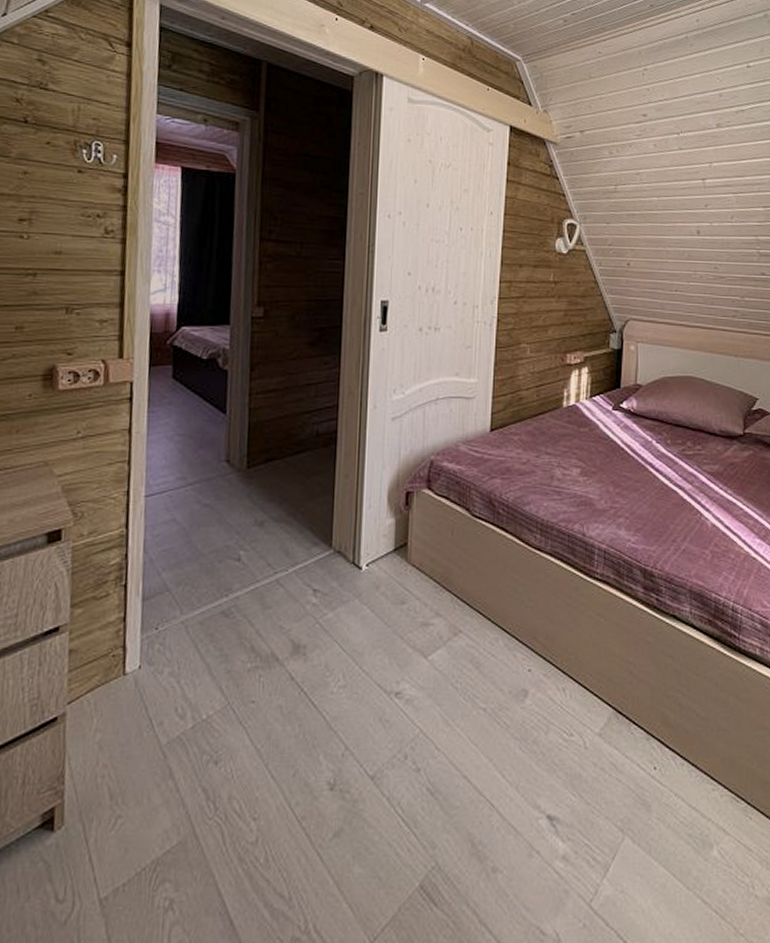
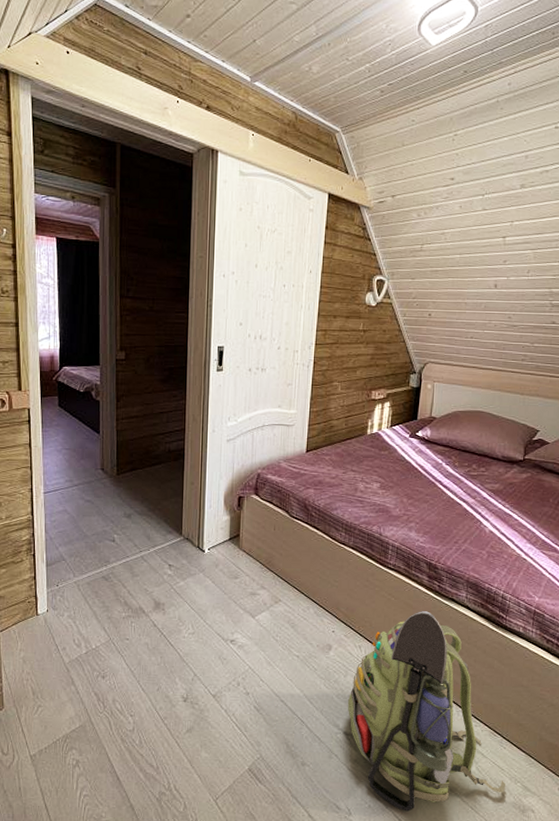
backpack: none [550,634,755,928] -> present [347,611,505,812]

